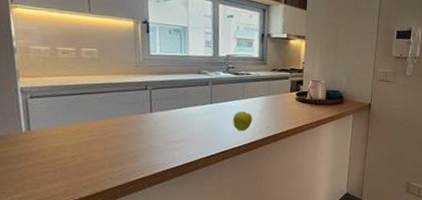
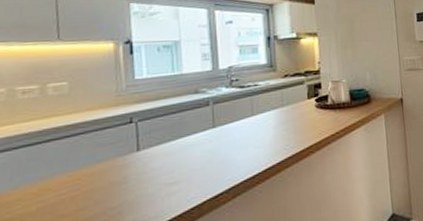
fruit: present [233,111,252,131] -> none [243,130,266,157]

